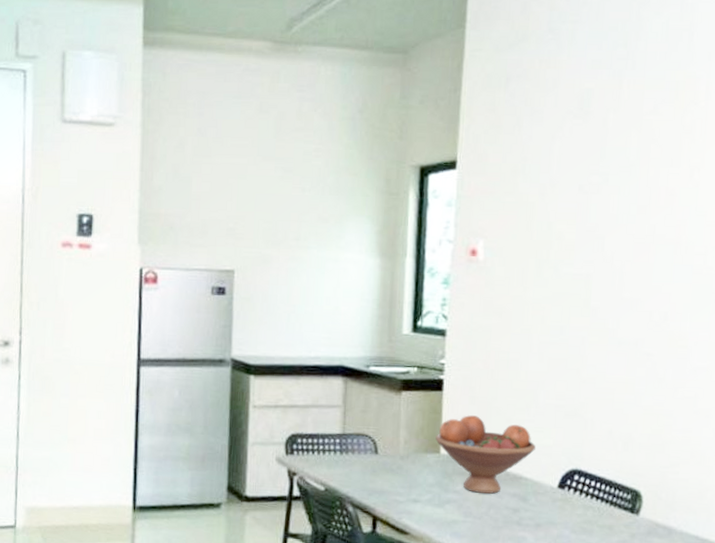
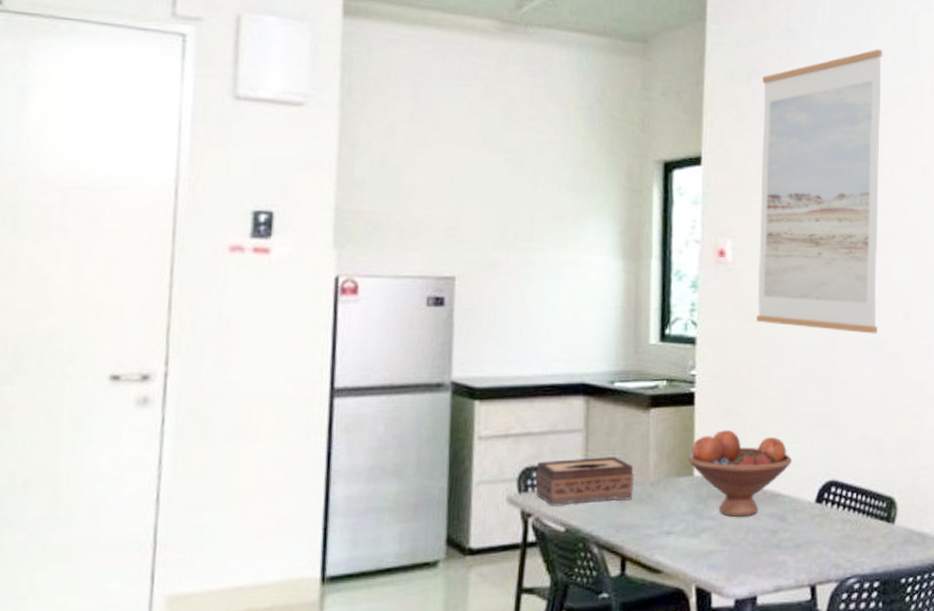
tissue box: none [300,429,386,470] -> present [535,457,634,506]
wall art: none [506,45,654,334] -> present [757,49,883,334]

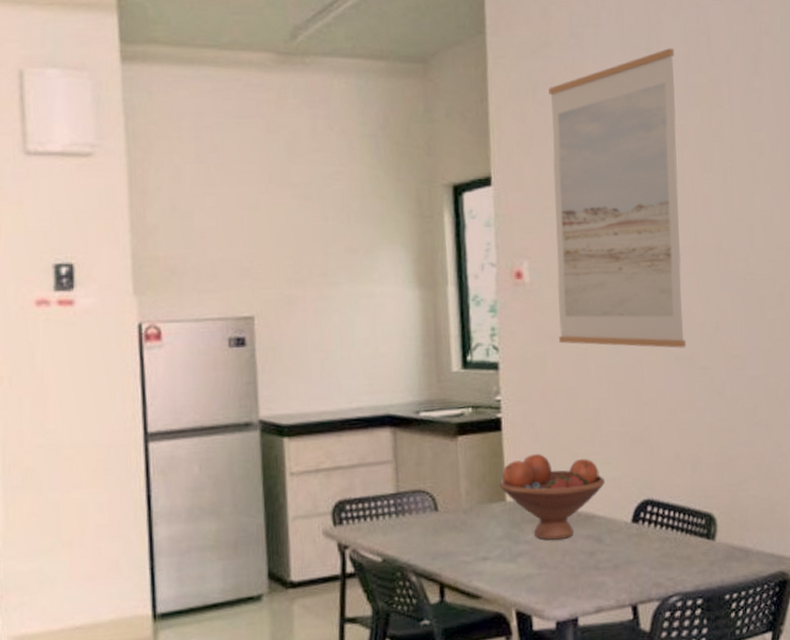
tissue box: present [535,457,634,506] -> none [349,486,447,538]

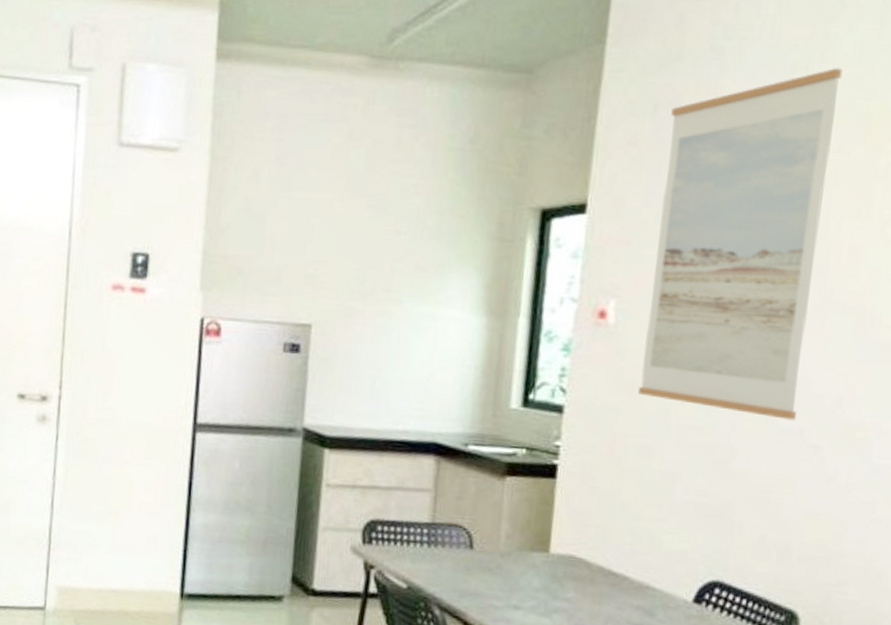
fruit bowl: present [499,453,605,540] -> none [544,508,668,605]

